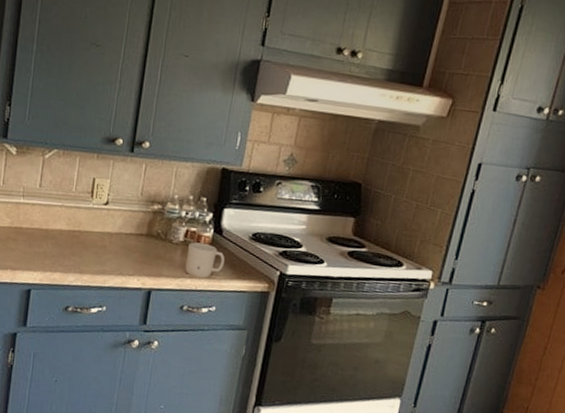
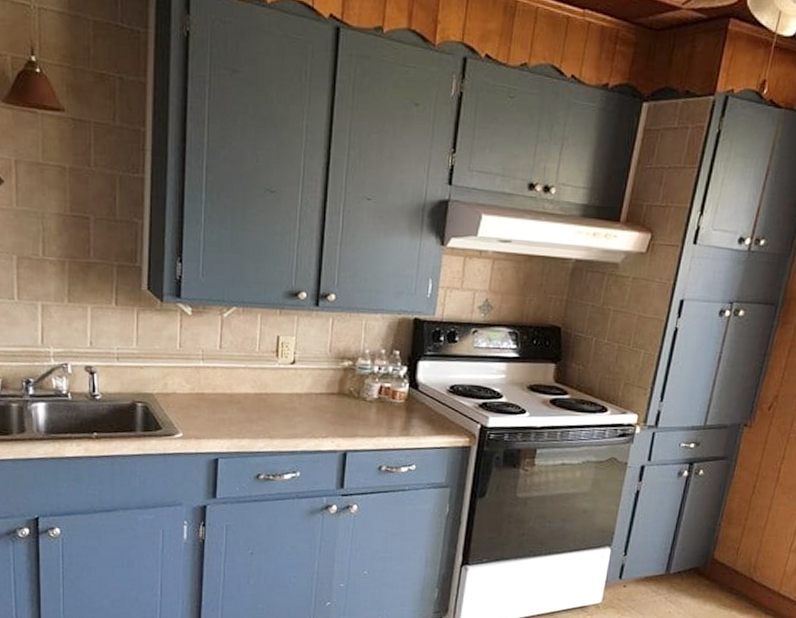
mug: present [185,242,225,279] -> none [381,398,422,436]

